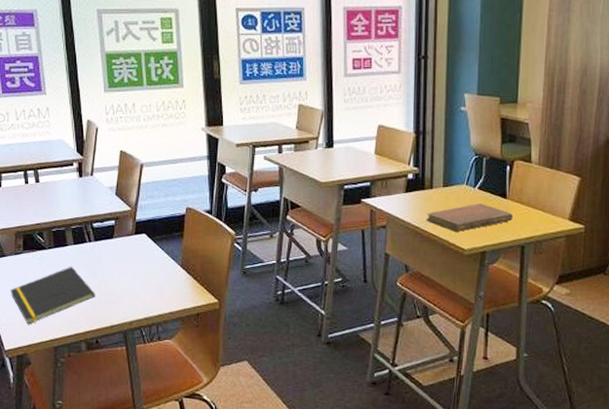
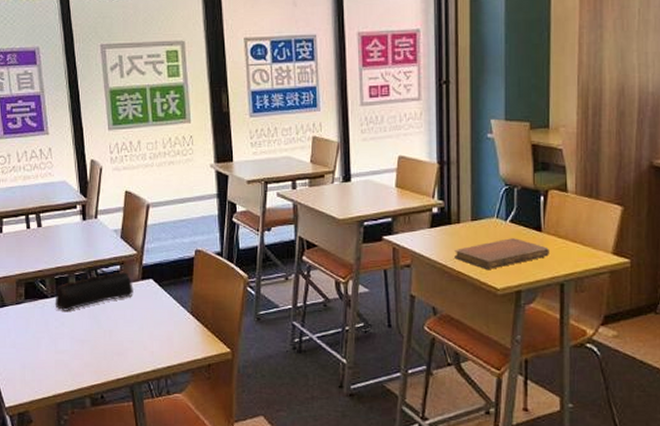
notepad: present [10,266,95,325] -> none [11,315,100,379]
pencil case: none [52,221,127,262] -> present [55,267,133,311]

